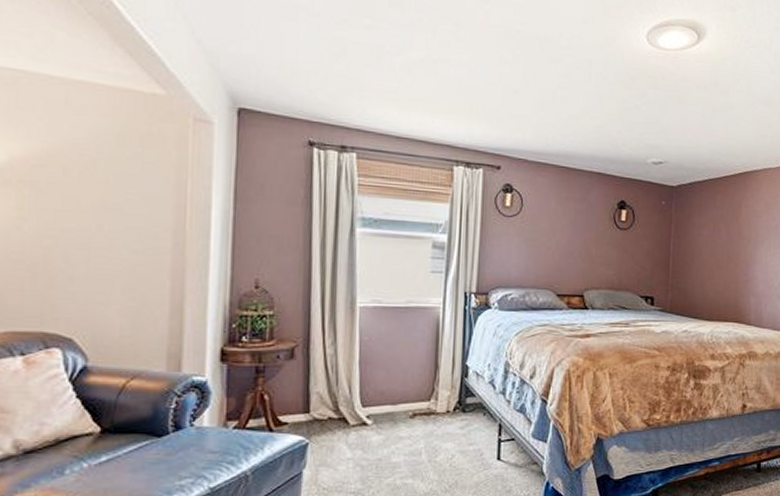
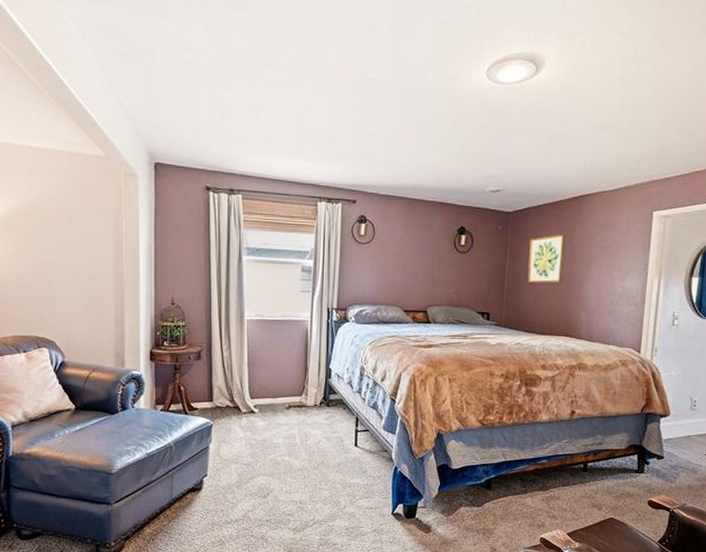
wall art: none [693,211,733,265] -> present [527,234,567,284]

